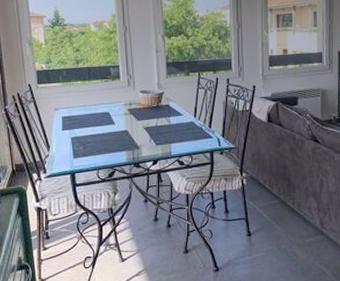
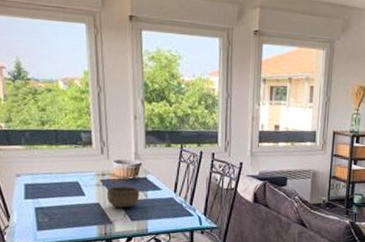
bowl: none [134,114,163,134] -> present [106,186,140,208]

